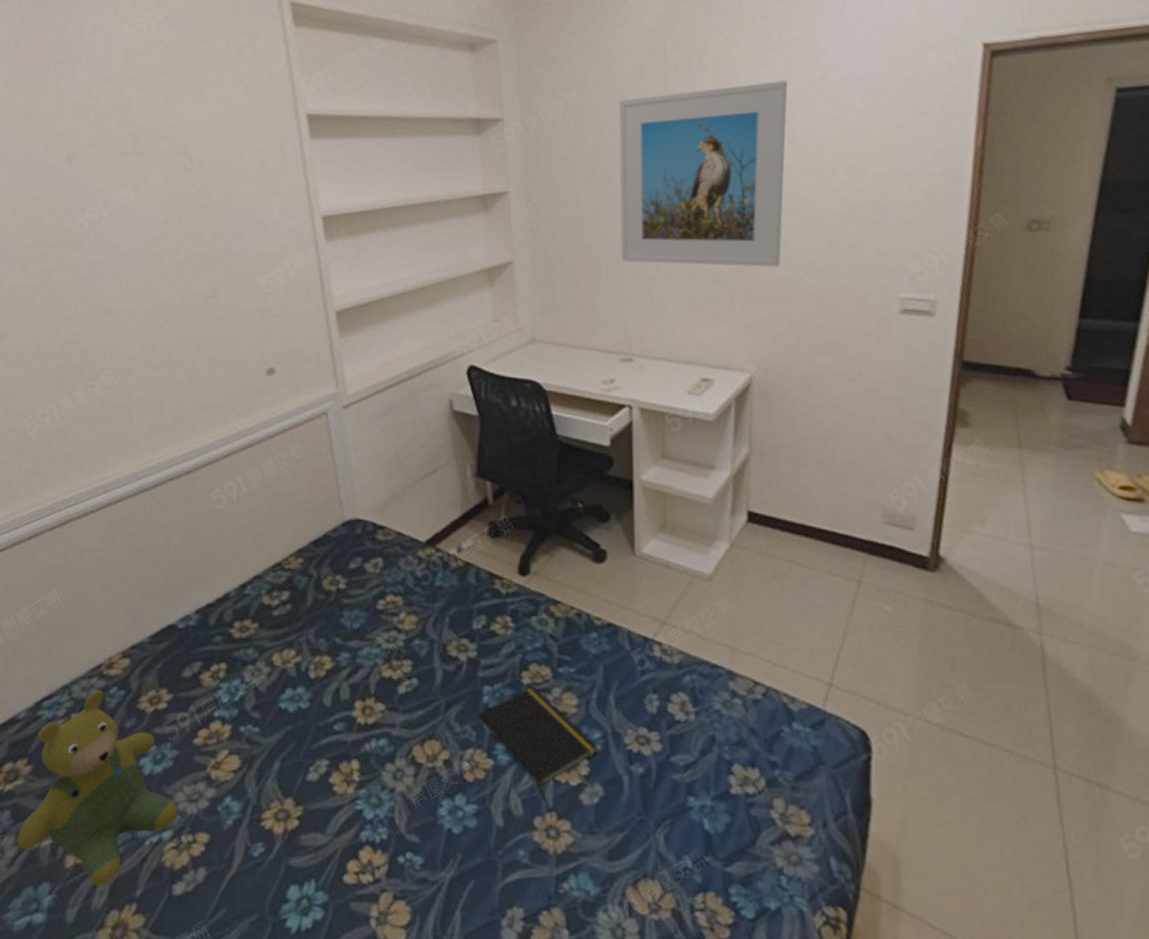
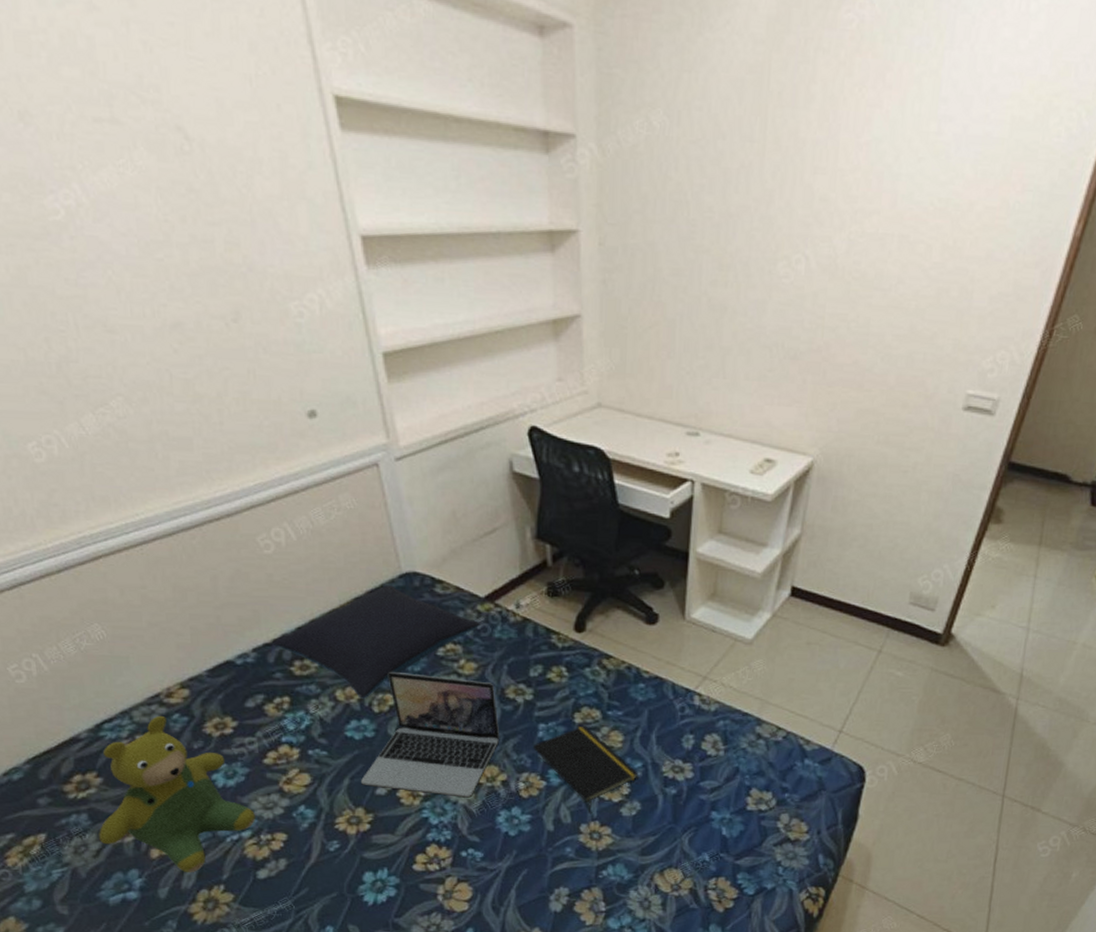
pillow: none [215,534,423,663] -> present [272,585,482,699]
laptop: none [292,631,442,783] -> present [361,672,500,798]
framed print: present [618,81,788,267] -> none [697,128,899,349]

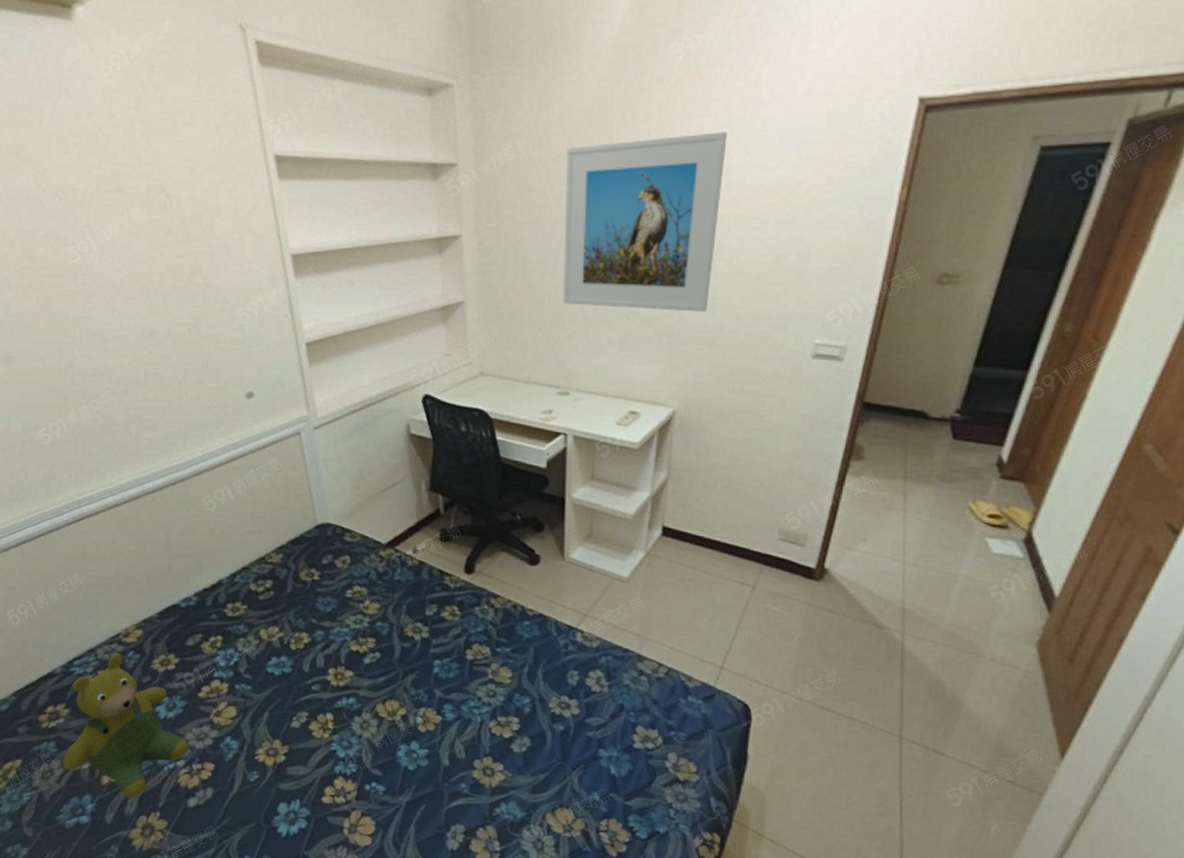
pillow: present [272,585,482,699] -> none [211,535,384,637]
laptop: present [361,672,500,798] -> none [279,613,400,732]
notepad: present [534,726,639,813] -> none [430,662,527,749]
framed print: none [697,128,899,349] -> present [562,132,727,312]

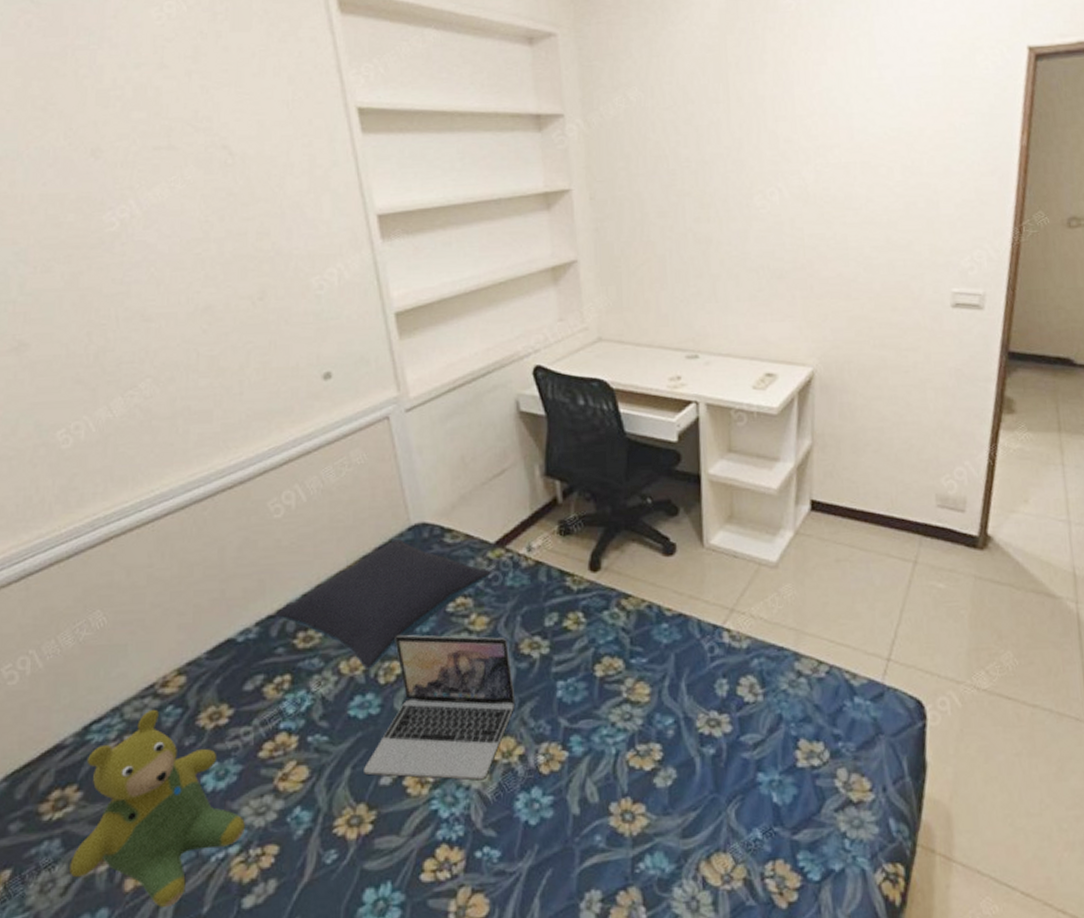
pillow: none [211,535,384,637] -> present [276,539,493,669]
laptop: none [279,613,400,732] -> present [364,635,516,780]
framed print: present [562,132,727,312] -> none [681,80,846,264]

